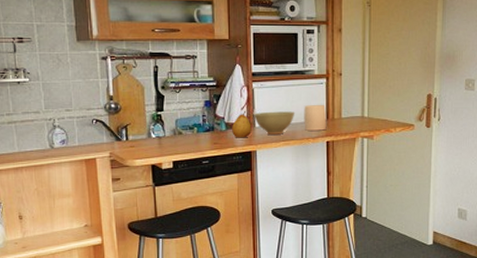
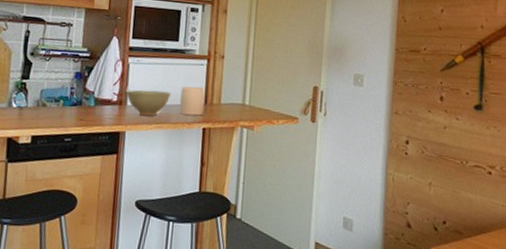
fruit: present [232,110,252,138] -> none [101,86,123,117]

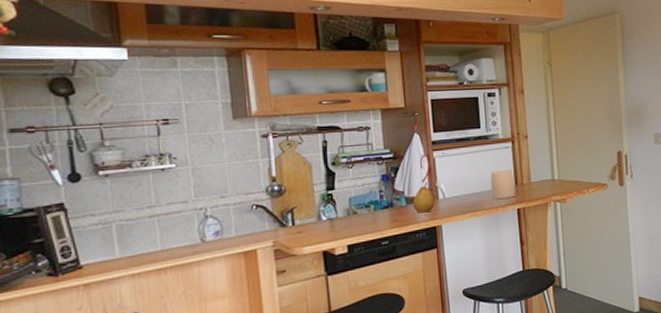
fruit: none [101,86,123,117] -> present [413,182,435,213]
bowl: present [126,90,172,116] -> none [437,179,482,206]

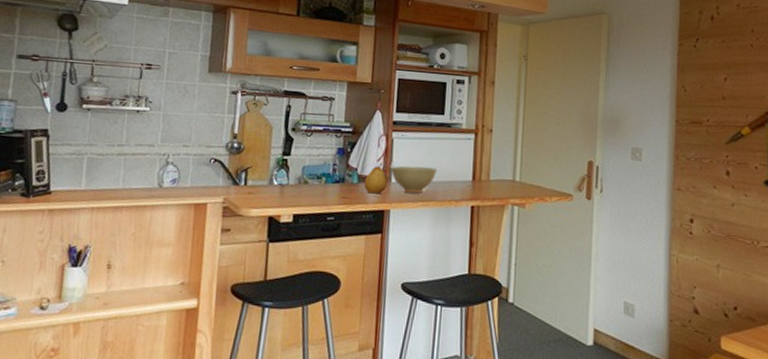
bowl: none [437,179,482,206] -> present [391,166,438,193]
mug: present [490,169,516,199] -> none [446,162,473,193]

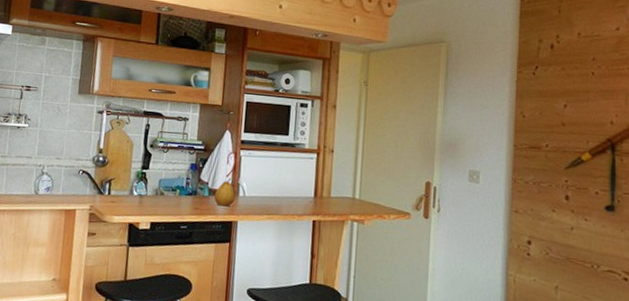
bowl: present [391,166,438,193] -> none [238,181,282,207]

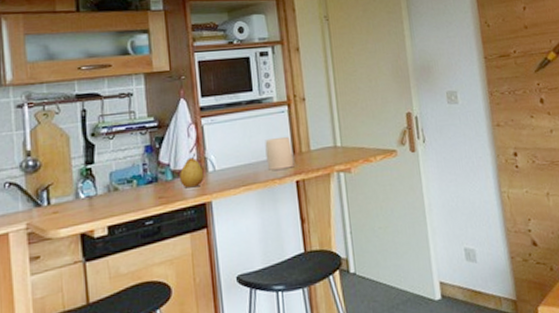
mug: none [290,179,315,208] -> present [265,136,294,170]

